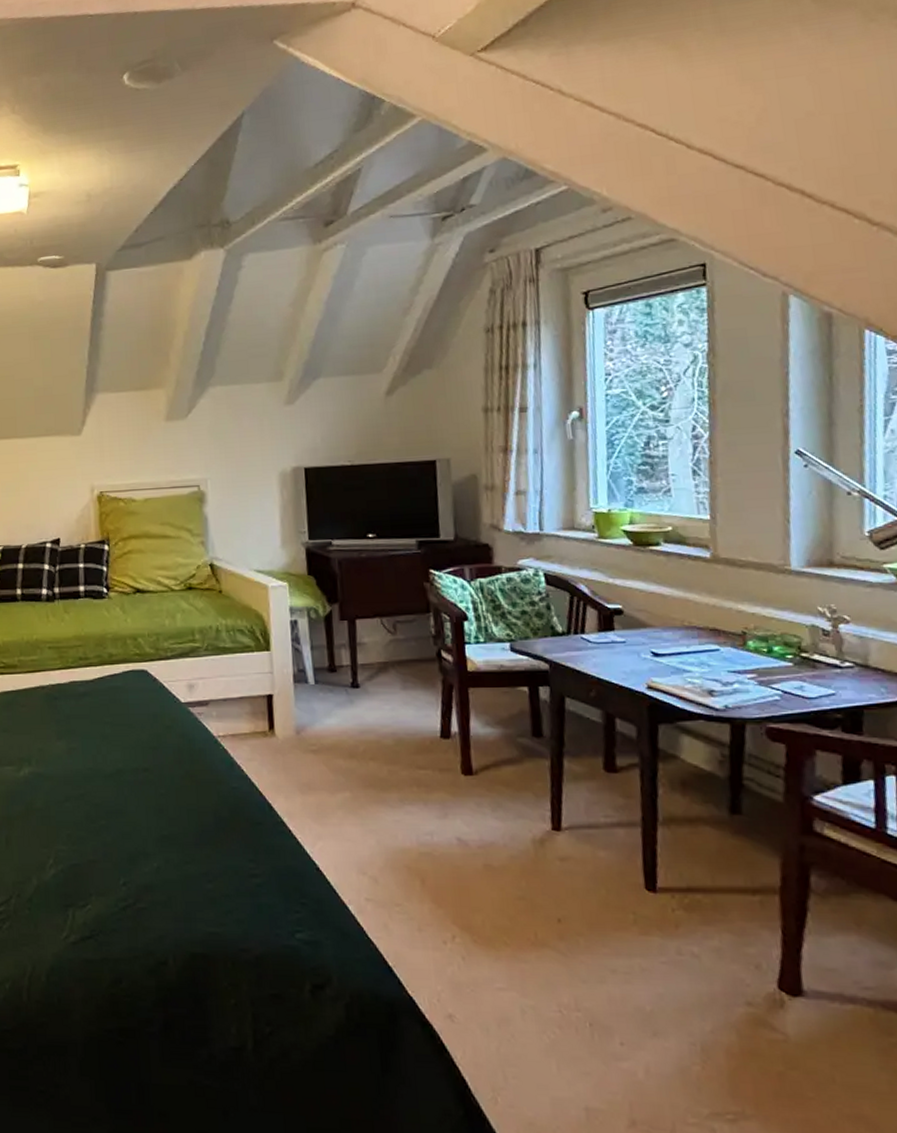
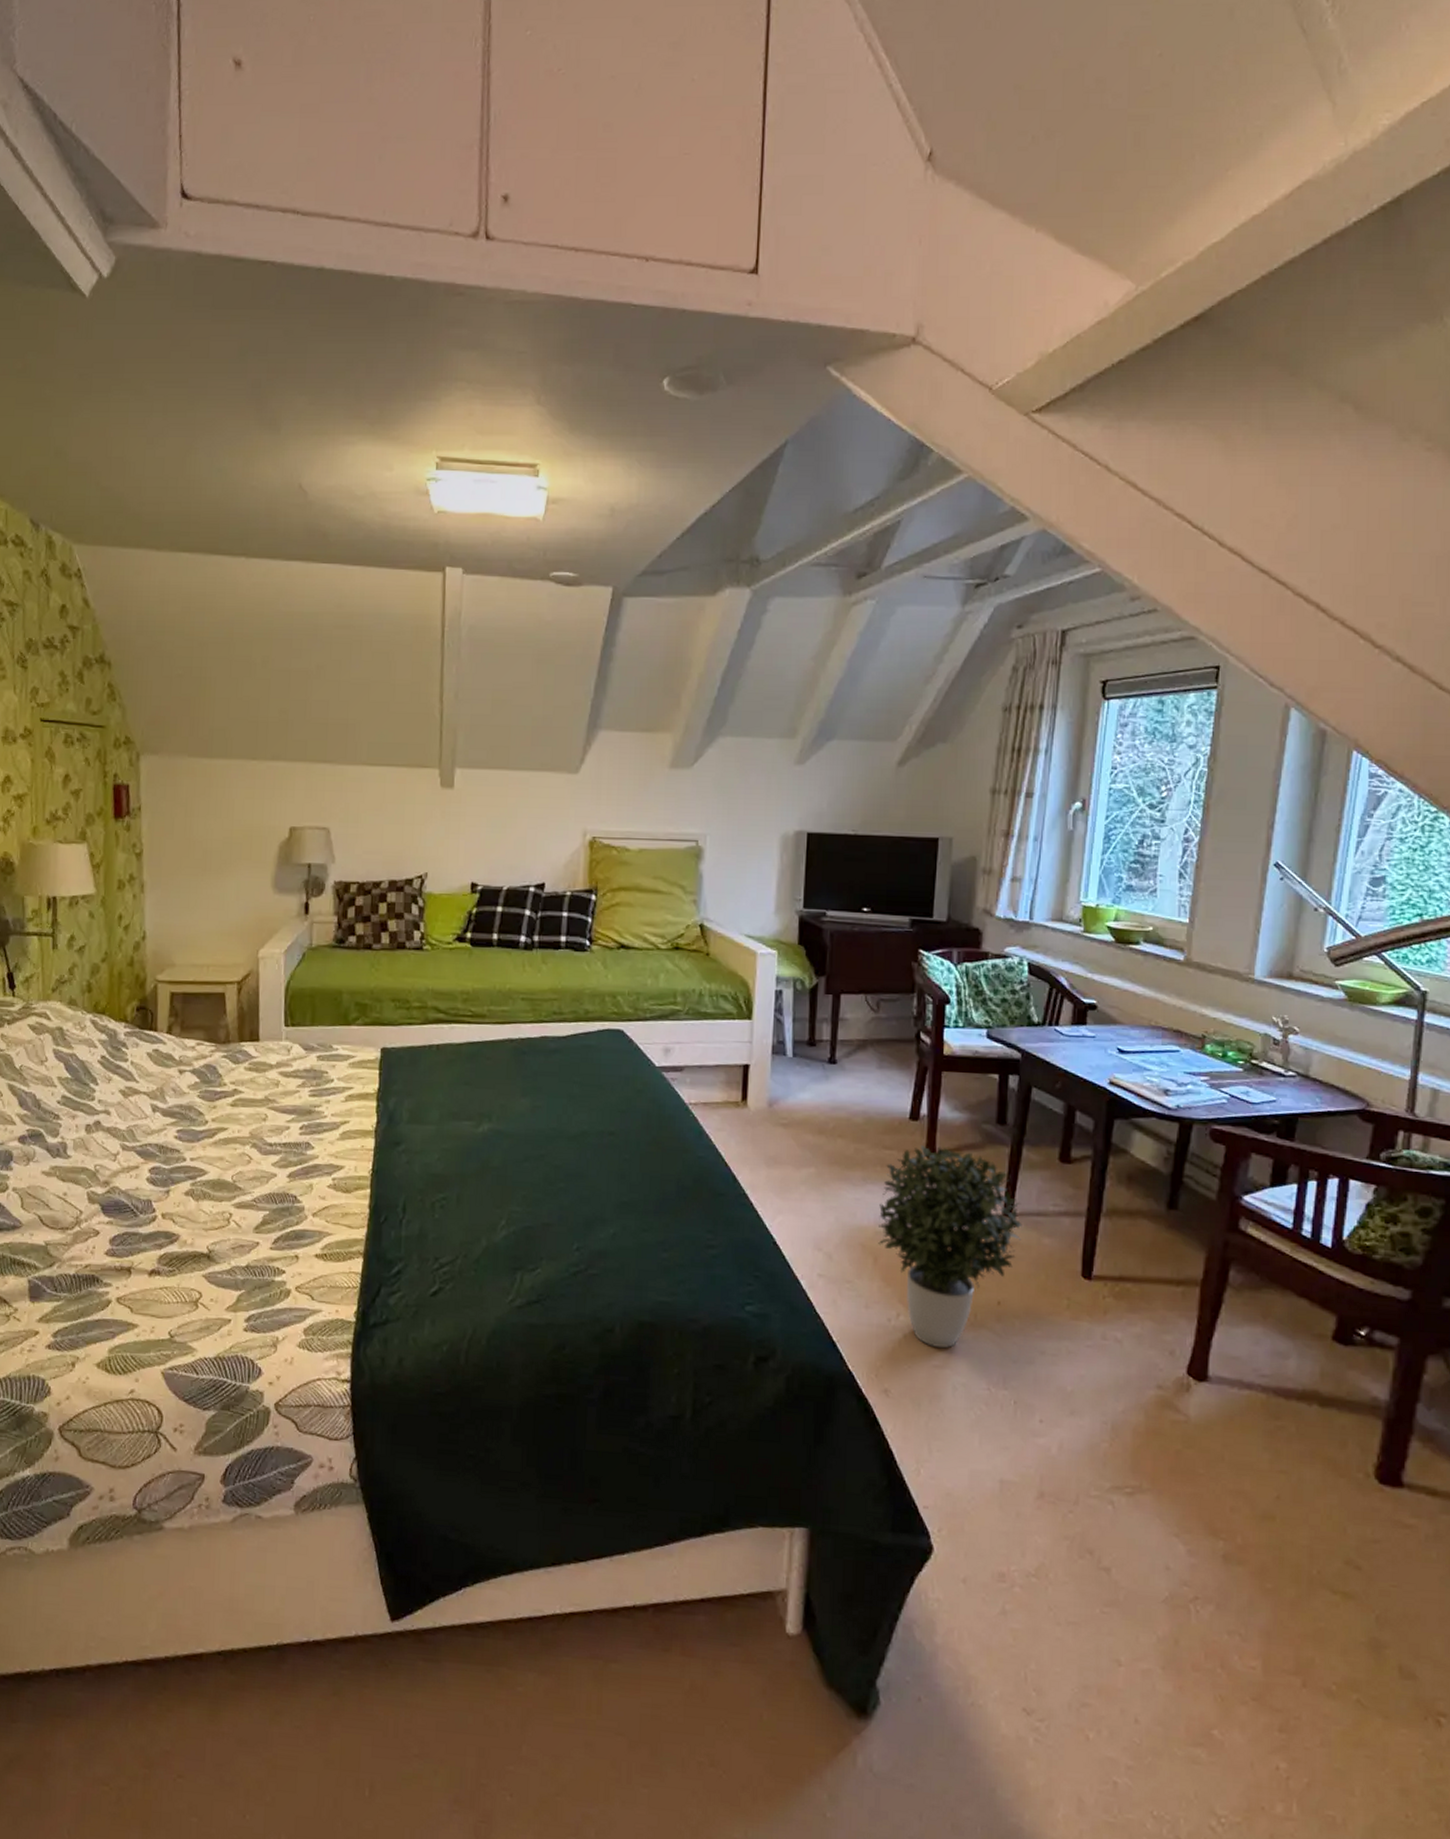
potted plant: none [420,763,574,970] -> present [878,1145,1022,1349]

